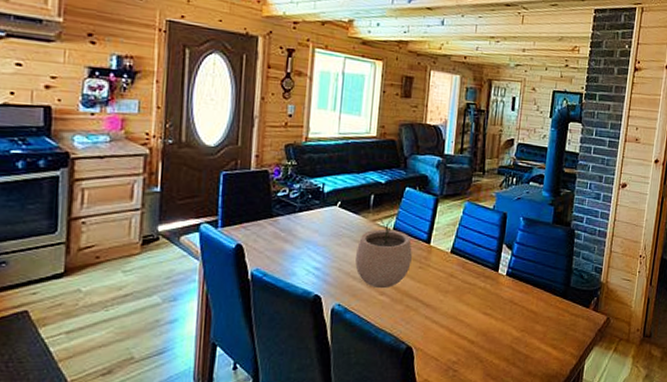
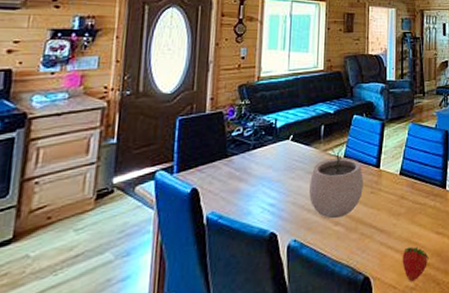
fruit: none [446,324,474,356] -> present [402,246,429,282]

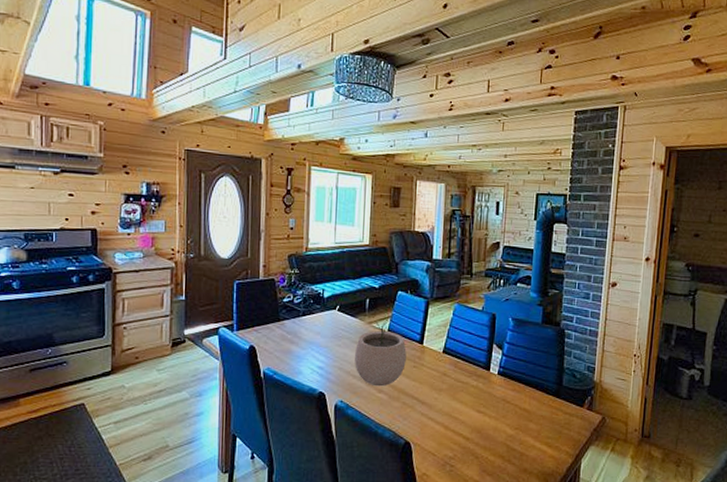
fruit: present [402,246,429,282] -> none [442,420,469,452]

